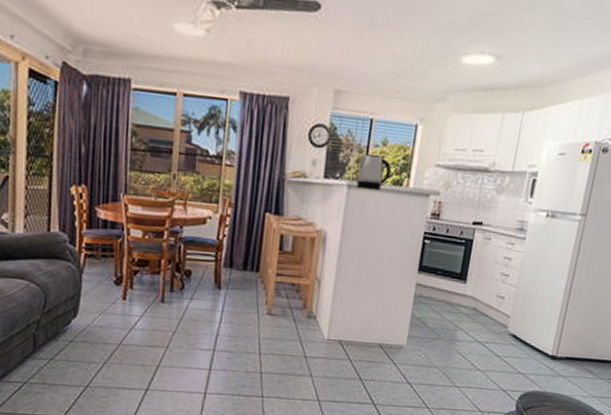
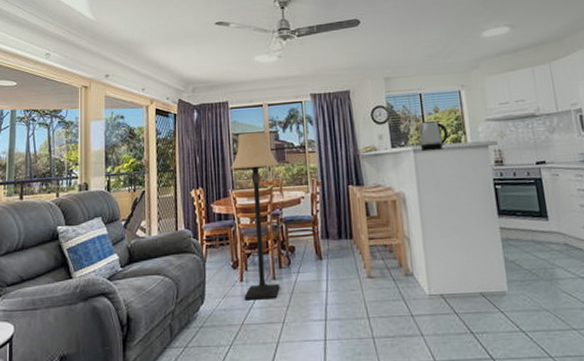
lamp: none [124,125,187,323] -> present [230,131,280,301]

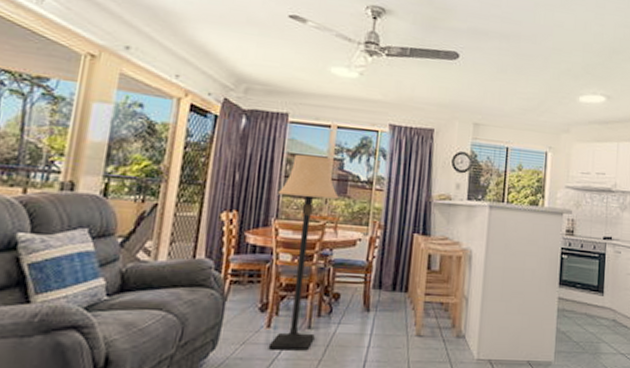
kettle: present [417,120,449,152] -> none [496,177,528,211]

